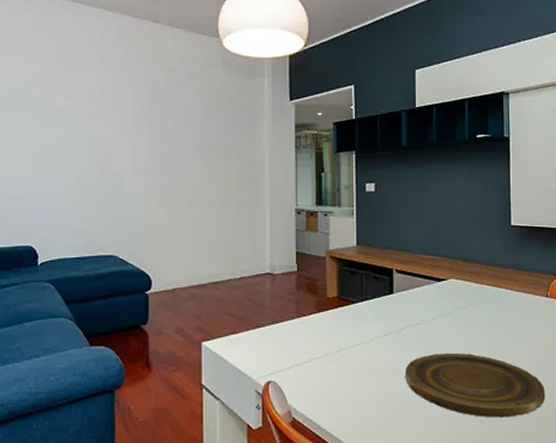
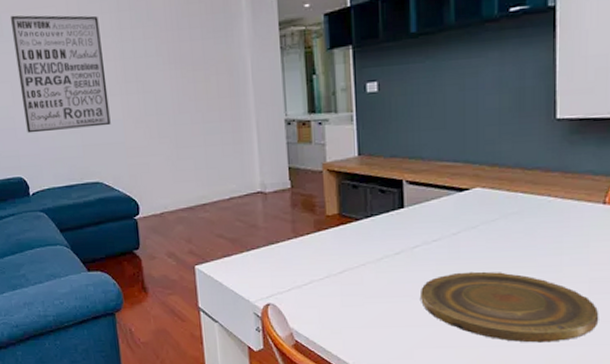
wall art: none [42,90,132,203] -> present [10,15,111,134]

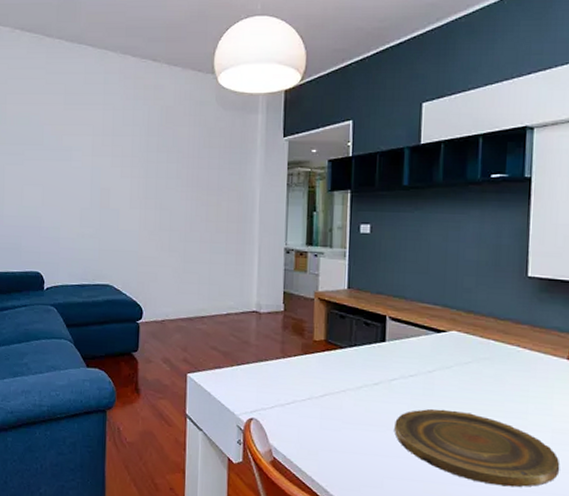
wall art: present [10,15,111,134] -> none [50,128,129,235]

